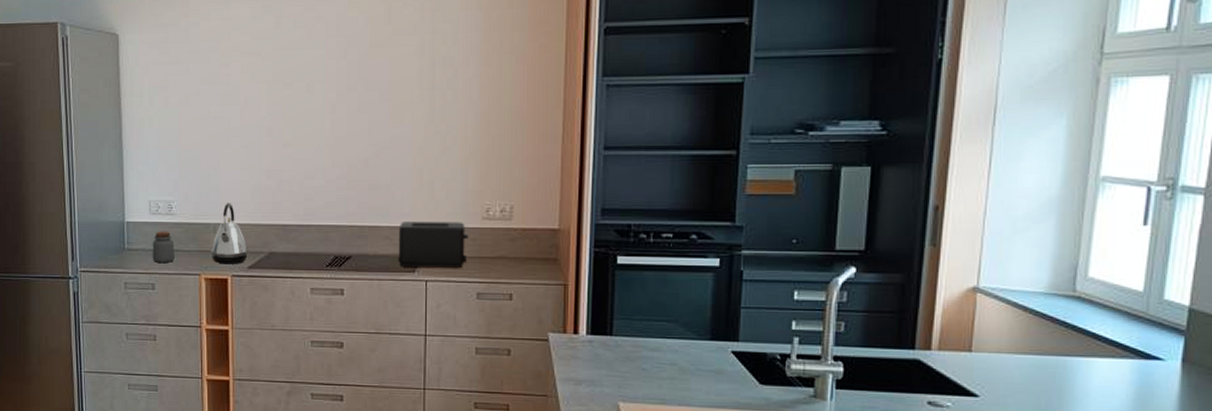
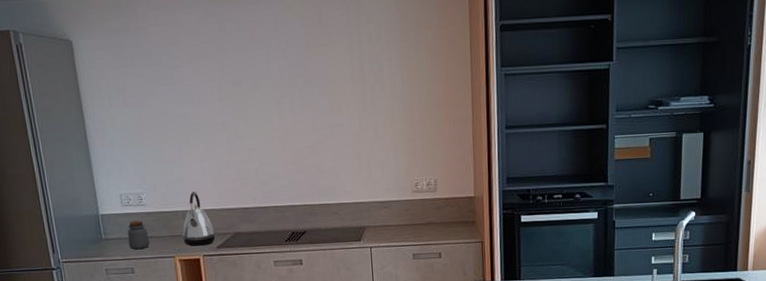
toaster: present [398,220,469,269] -> none [344,196,403,237]

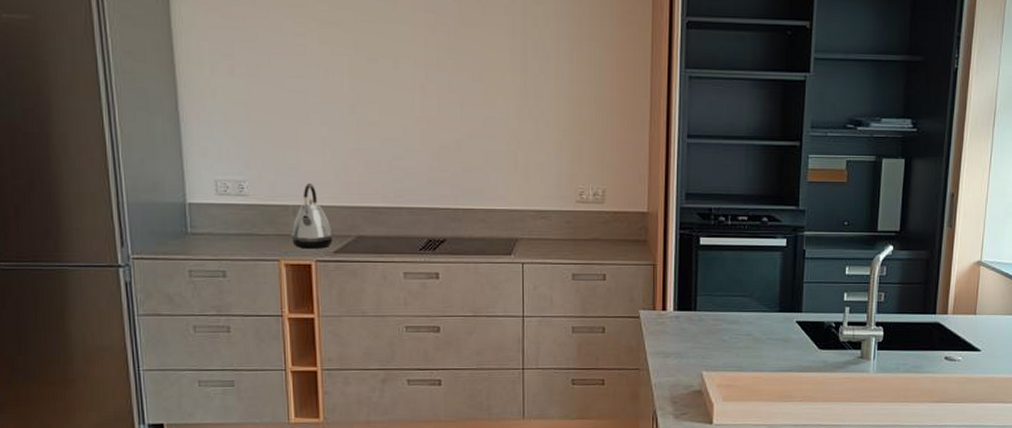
jar: present [127,220,150,249] -> none [221,213,249,248]

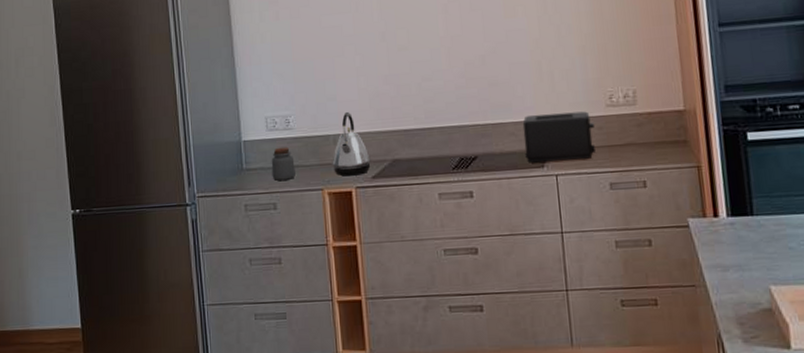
jar: none [221,213,249,248] -> present [271,147,296,181]
toaster: none [493,203,564,251] -> present [522,111,595,163]

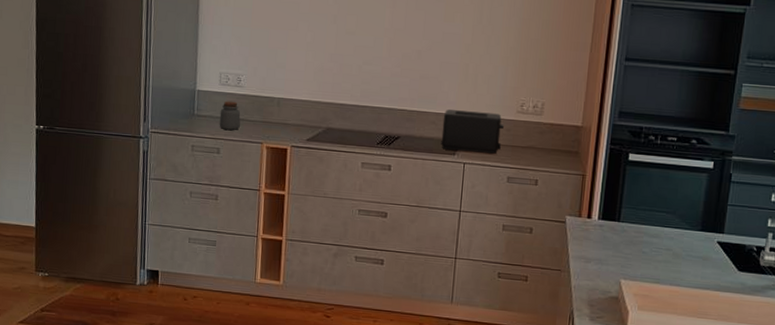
kettle: present [332,111,372,177] -> none [273,79,309,136]

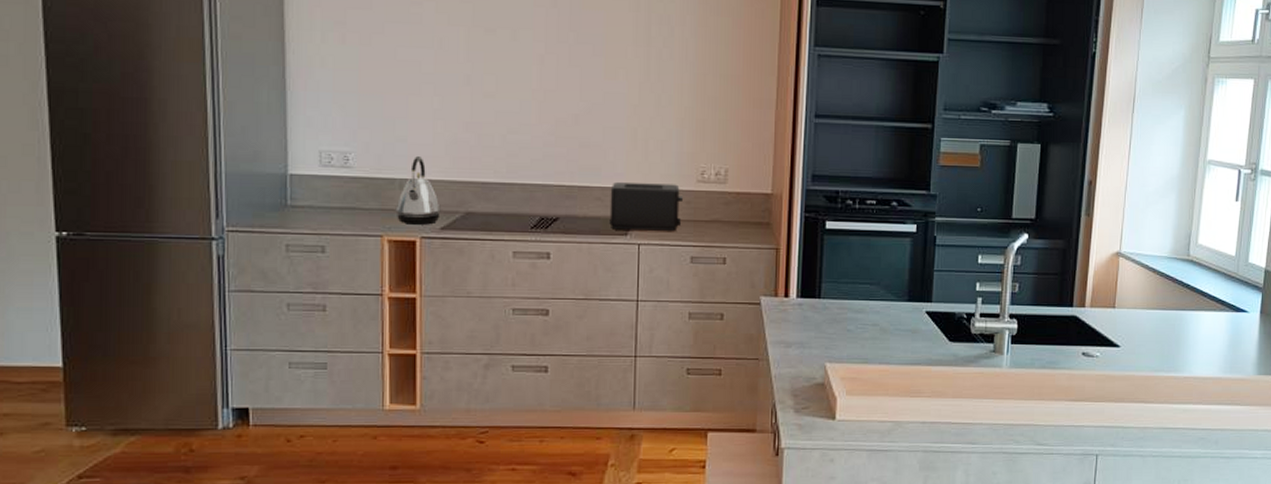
jar: present [219,101,241,130] -> none [322,186,351,222]
kettle: none [273,79,309,136] -> present [395,155,442,225]

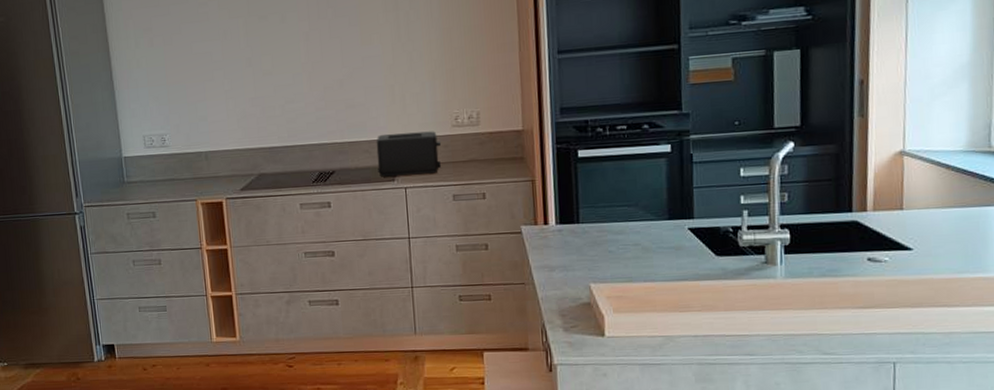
kettle: present [395,155,442,225] -> none [204,130,240,189]

